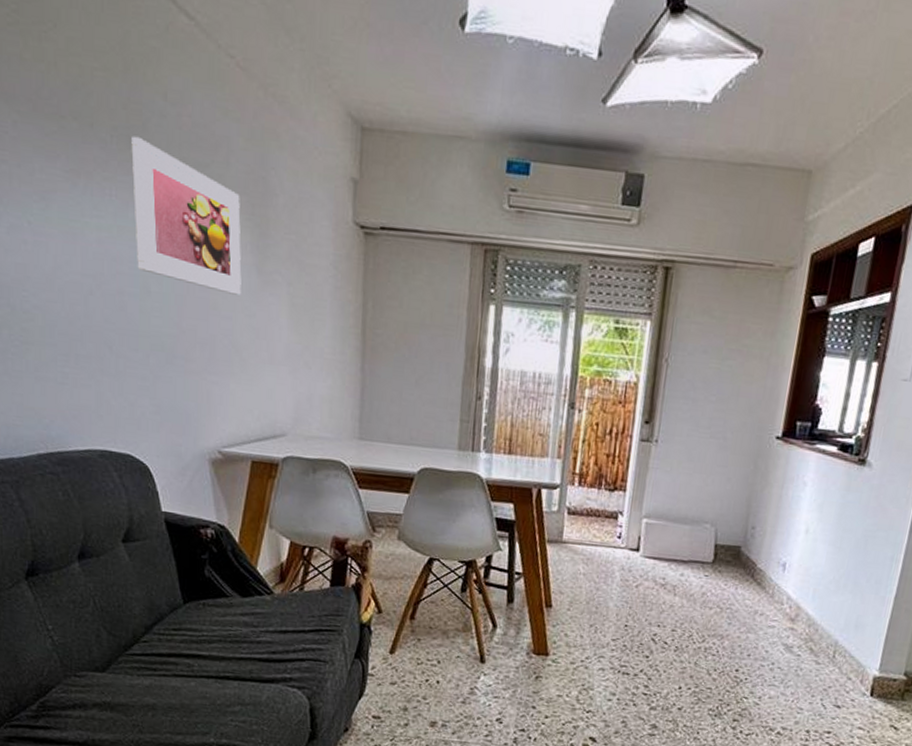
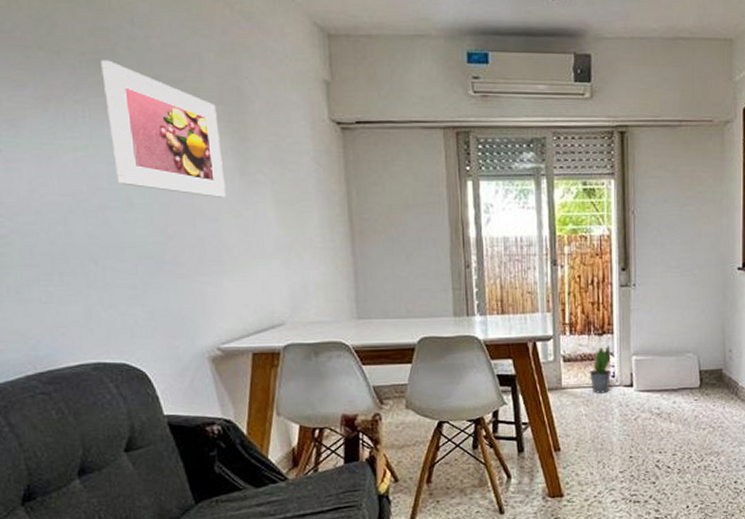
potted plant: none [593,503,620,555] -> present [589,345,611,395]

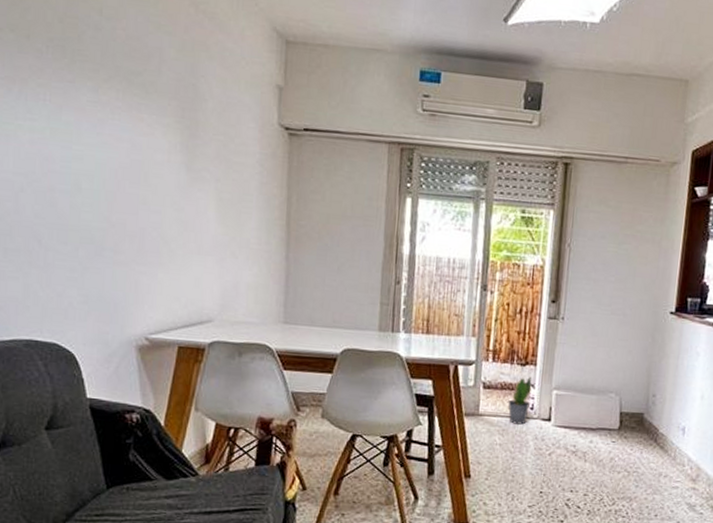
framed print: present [101,59,226,197] -> none [66,46,171,191]

